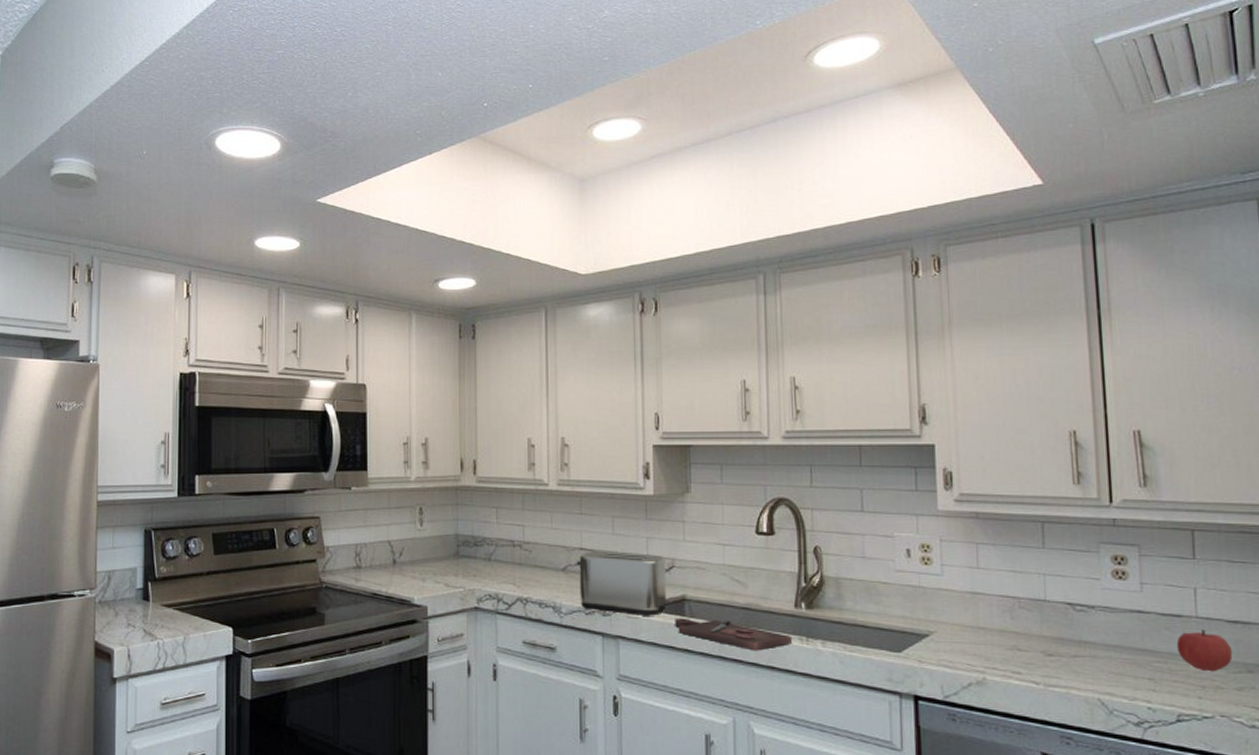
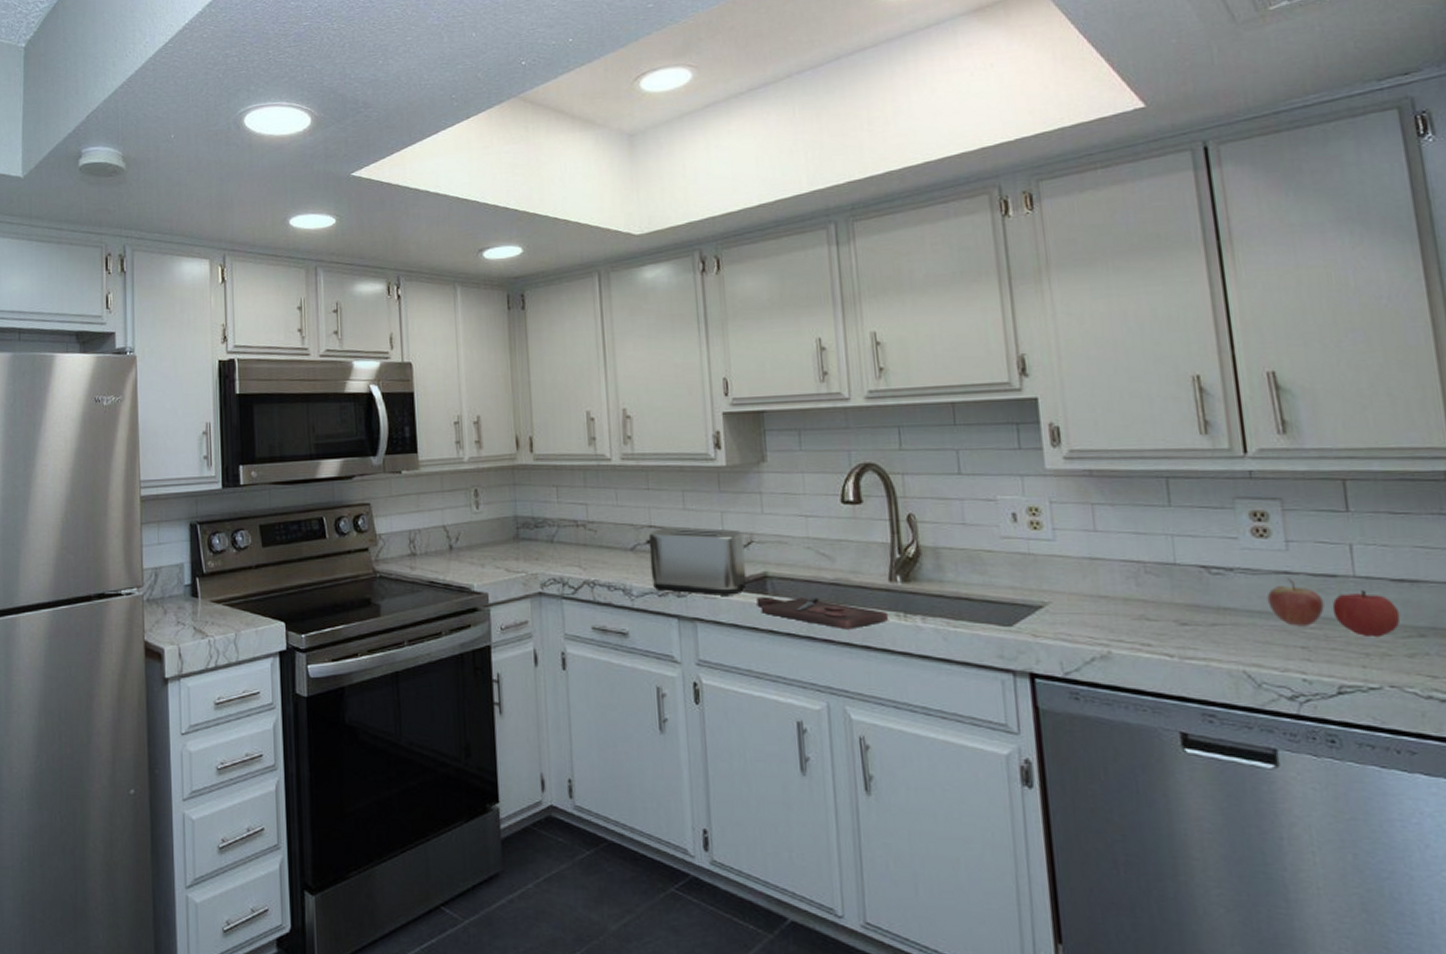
fruit: none [1122,616,1170,660] -> present [1267,578,1325,627]

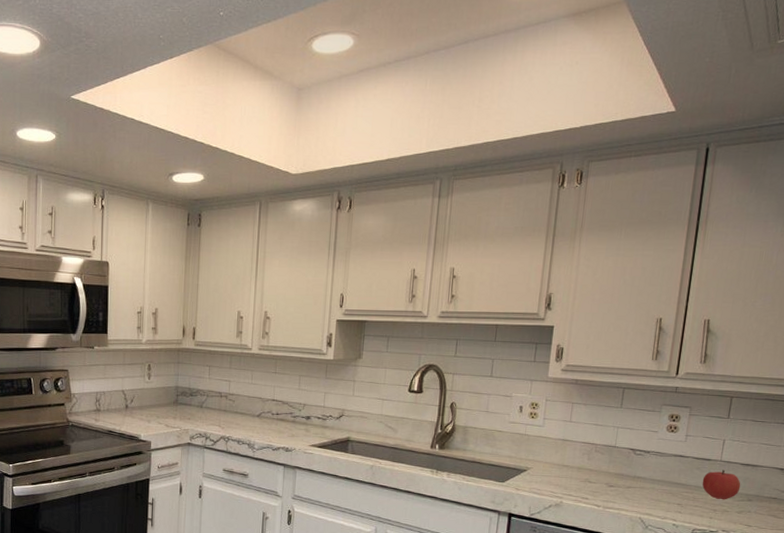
toaster: present [645,527,747,597] -> none [268,402,338,453]
cutting board: present [756,596,889,630] -> none [339,454,426,480]
fruit: present [1267,578,1325,627] -> none [665,459,699,491]

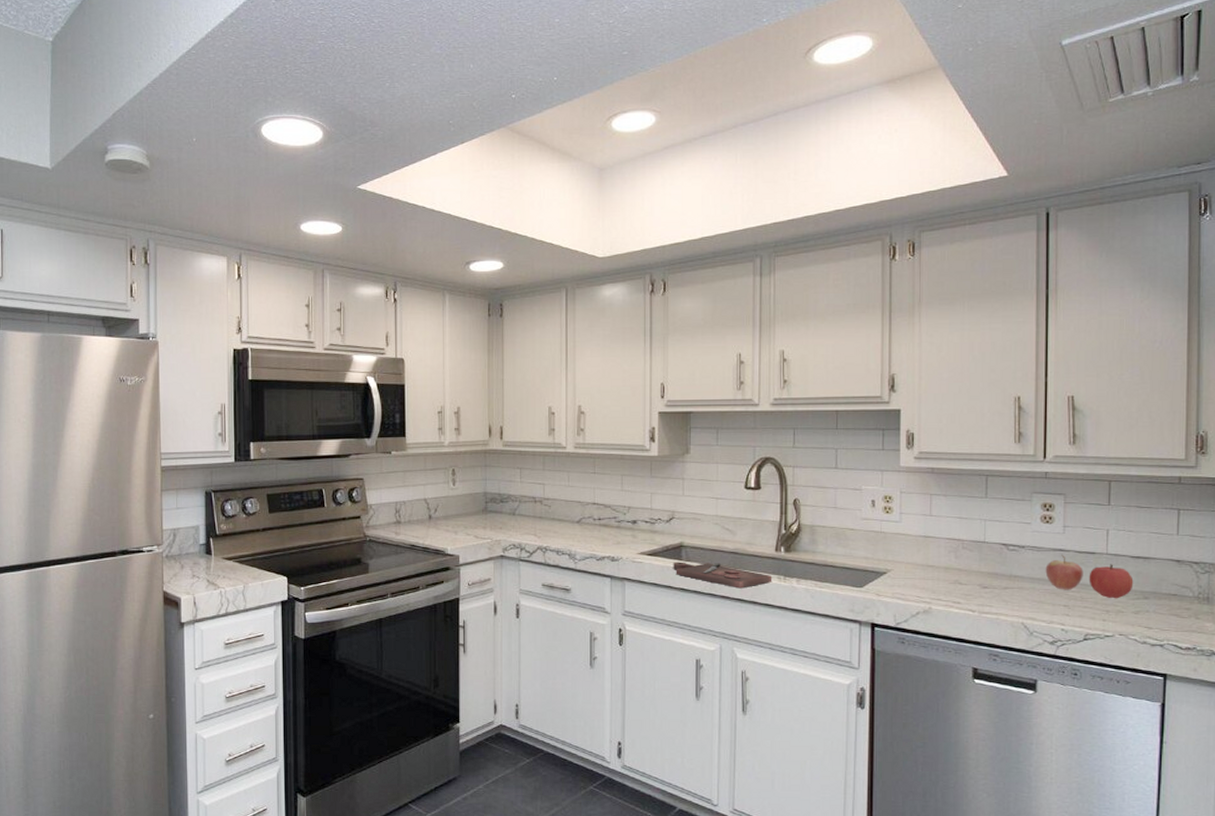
cutting board: none [339,454,426,480] -> present [673,562,773,589]
fruit: none [665,459,699,491] -> present [1045,554,1083,590]

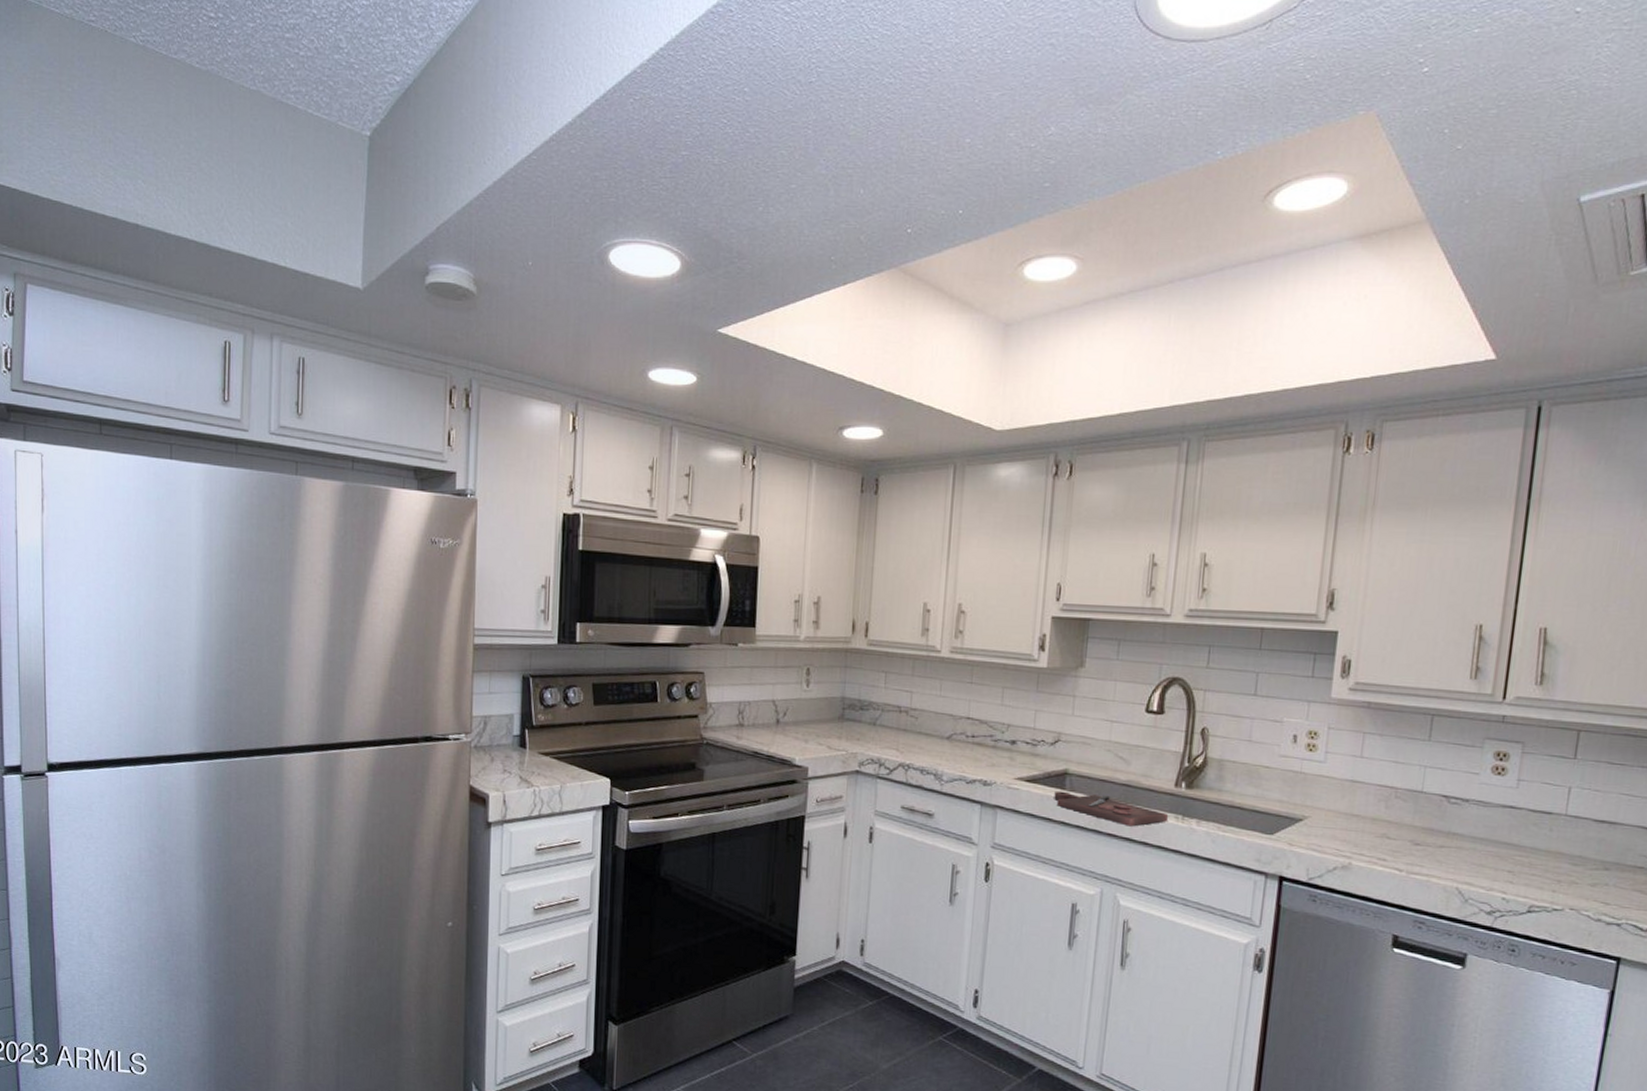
fruit: present [1045,554,1083,590] -> none [1490,811,1536,854]
fruit: present [1089,564,1134,599] -> none [1540,827,1594,868]

